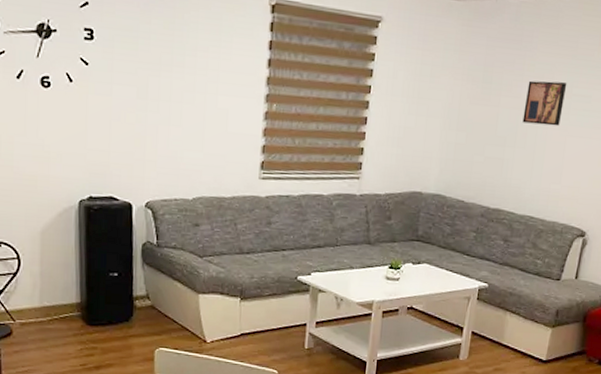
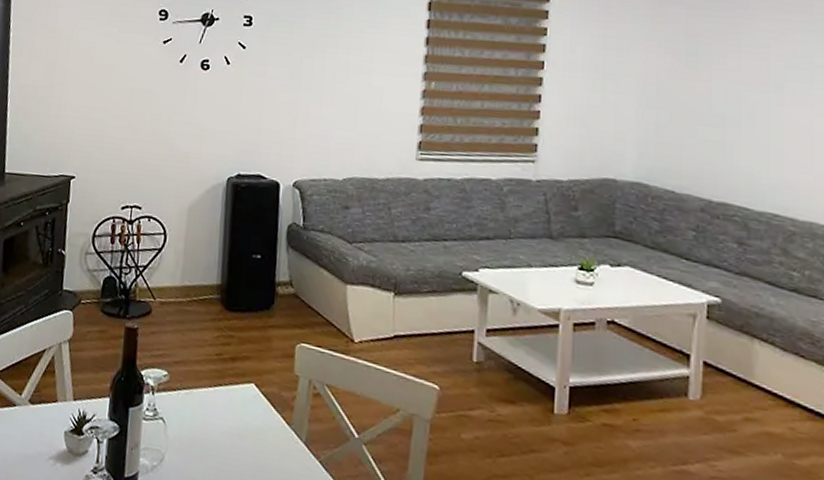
wall art: present [522,80,567,126] -> none [746,51,805,104]

